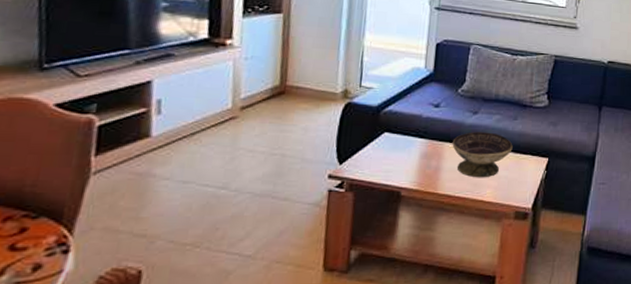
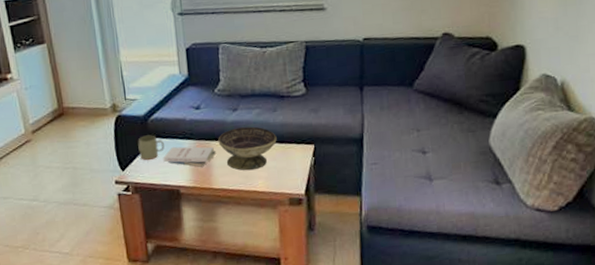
mug: none [363,128,394,155] -> present [138,135,165,160]
books: none [388,144,449,169] -> present [163,146,217,167]

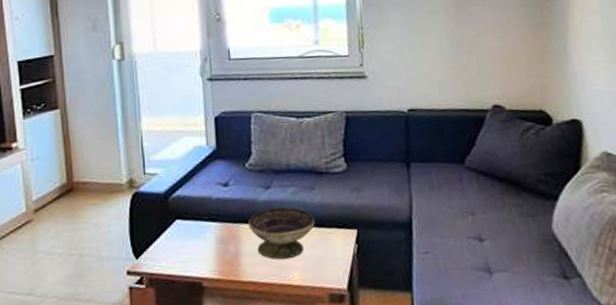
mug: present [138,135,165,160] -> none [156,215,186,246]
books: present [163,146,217,167] -> none [184,230,246,255]

